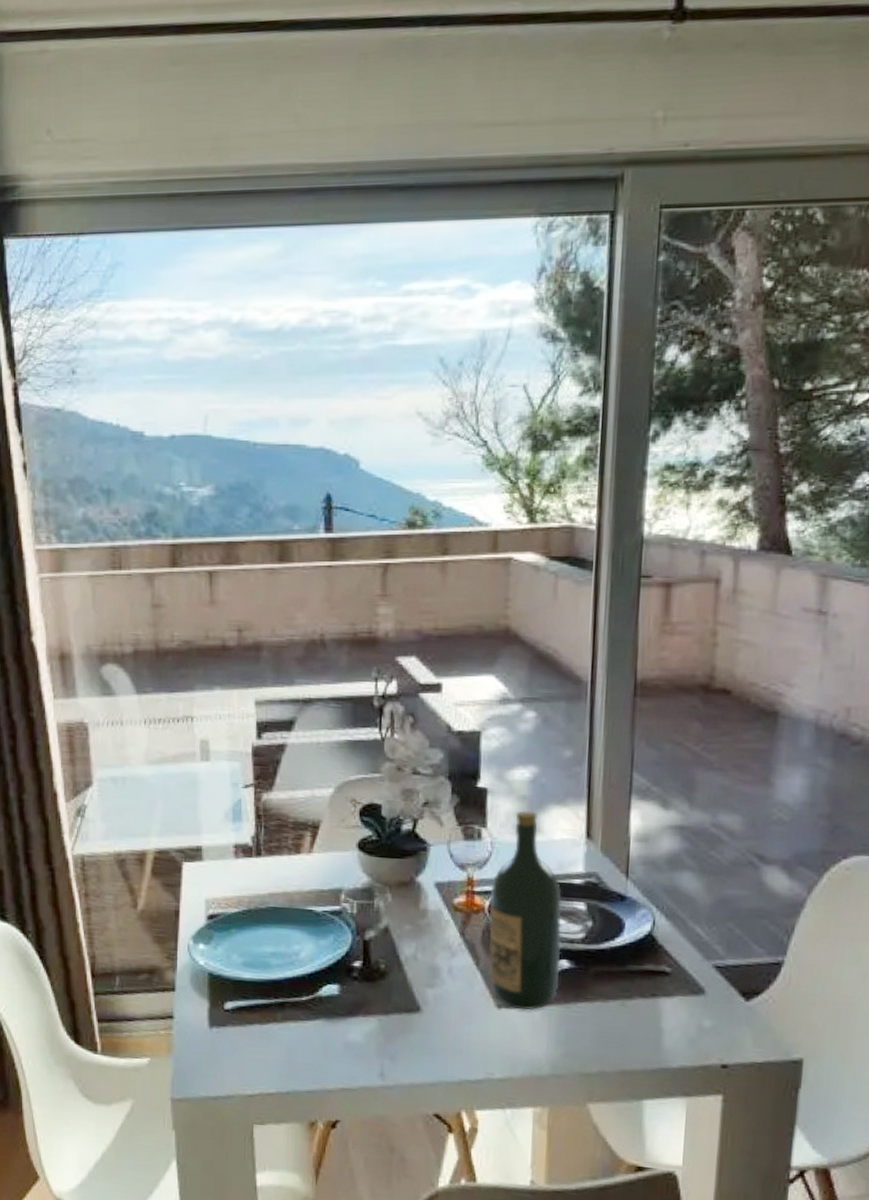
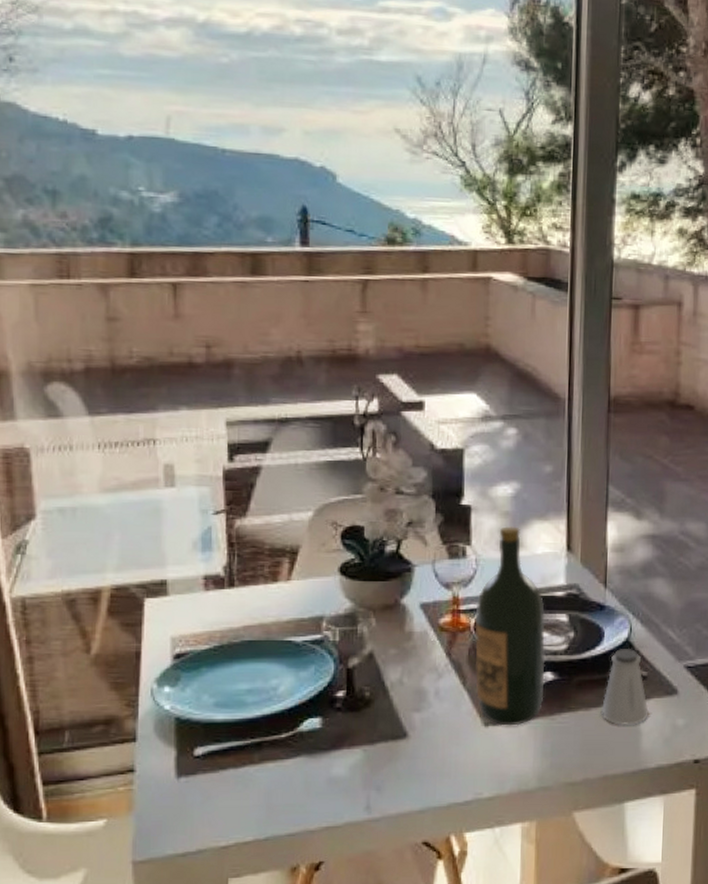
saltshaker: none [620,941,673,1022] -> present [601,648,650,725]

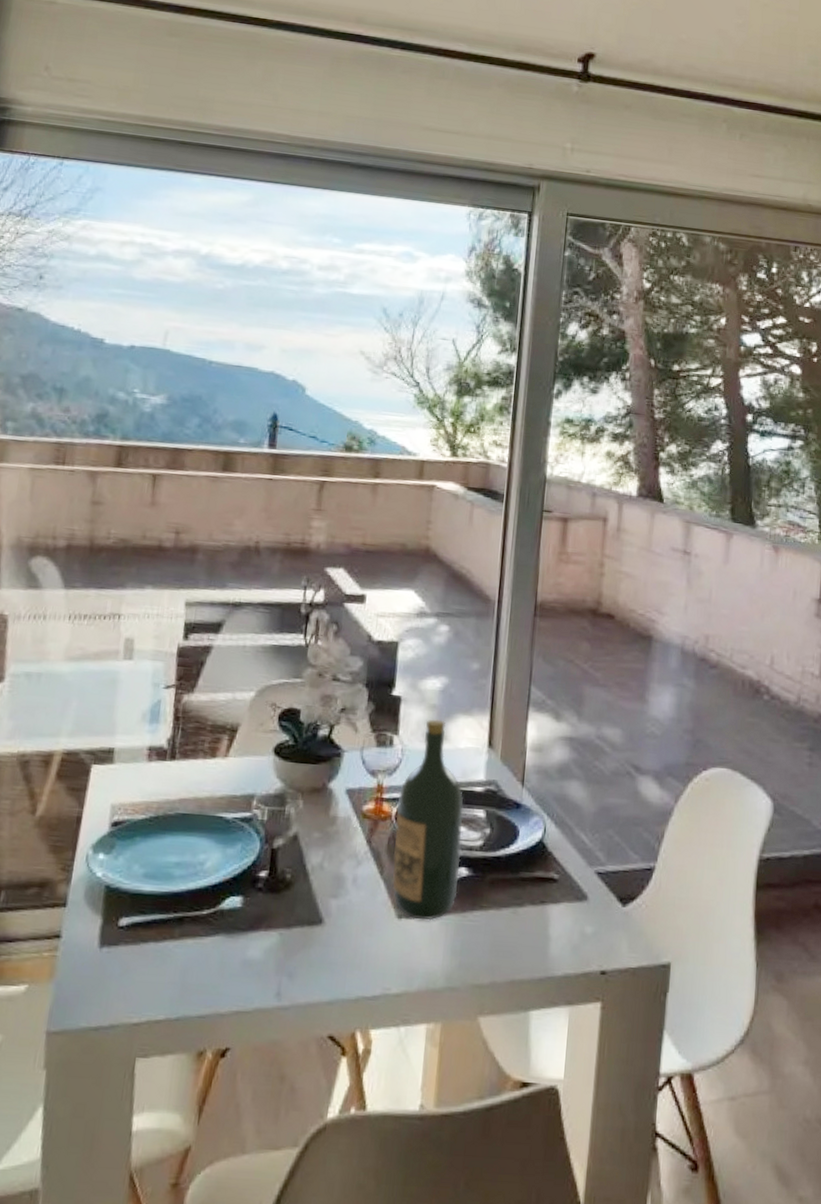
saltshaker: present [601,648,650,725] -> none [512,848,559,929]

